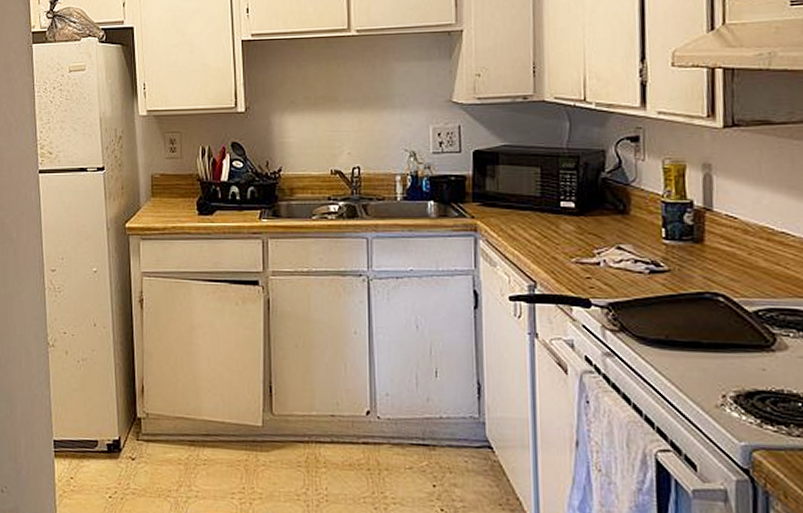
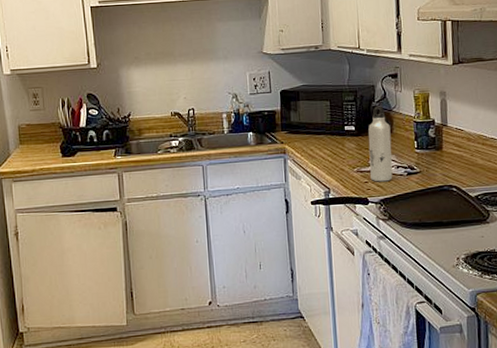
water bottle: none [593,177,628,280] -> present [368,106,393,182]

